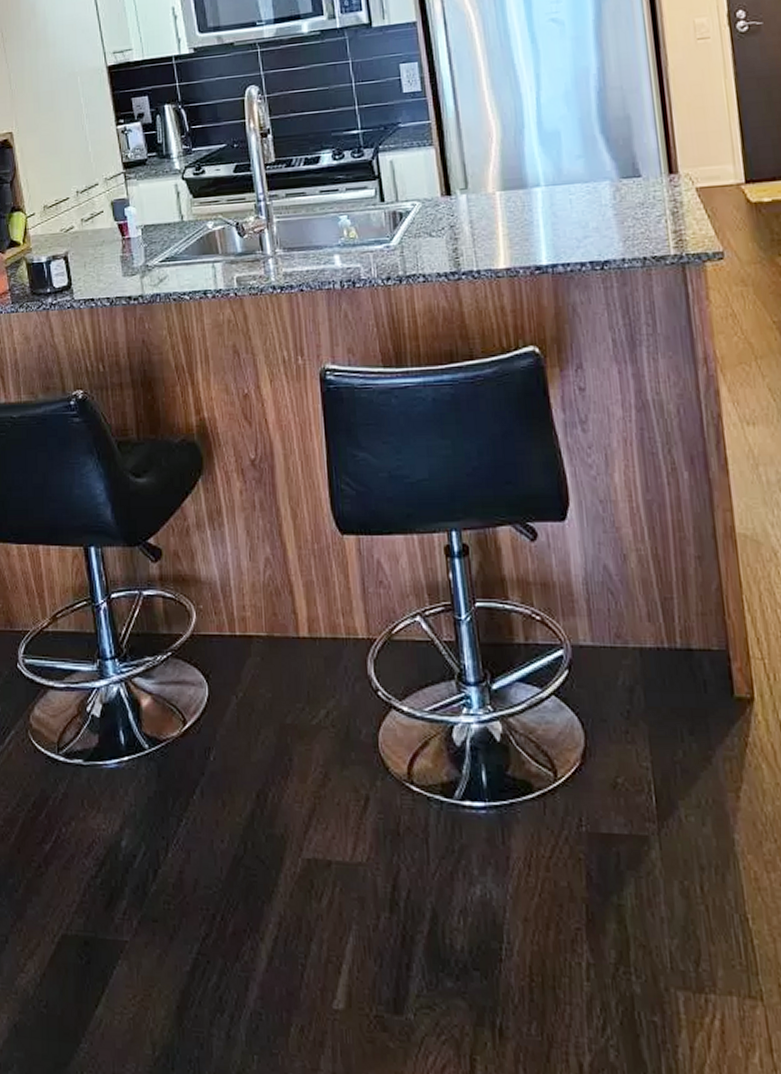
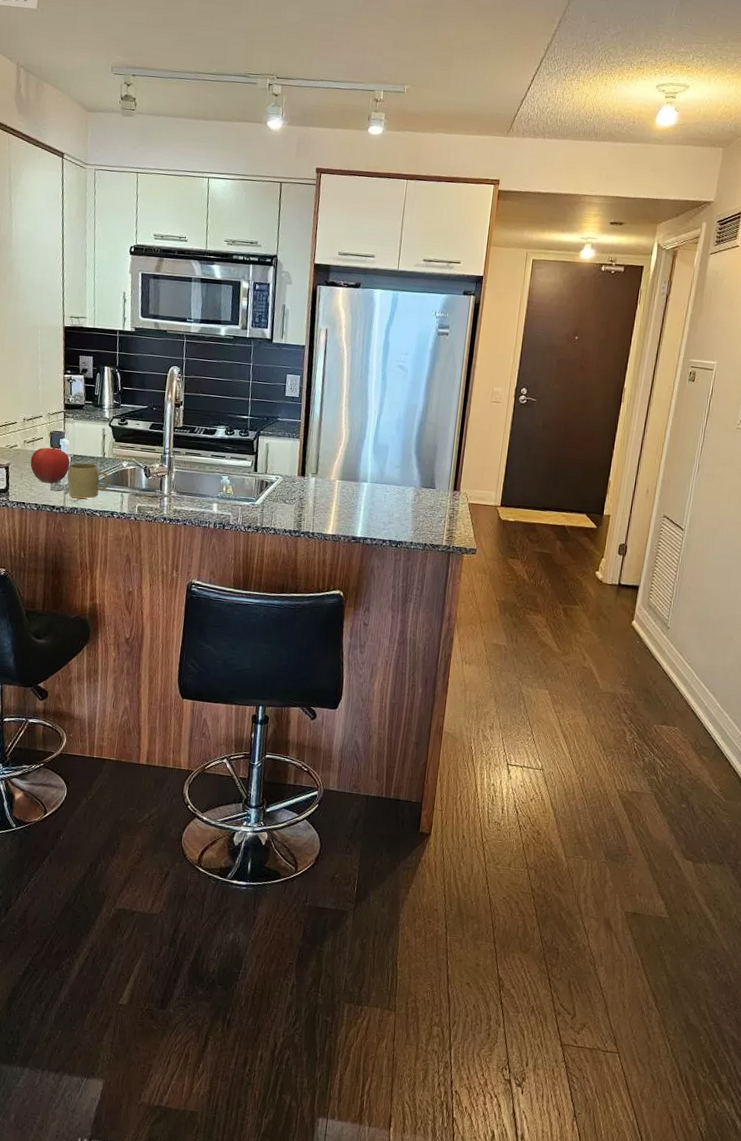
fruit: none [92,217,142,269] -> present [30,445,71,484]
mug: none [140,232,194,282] -> present [67,462,110,499]

